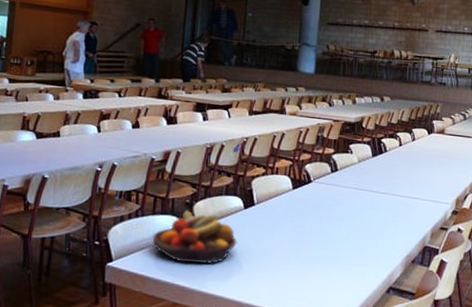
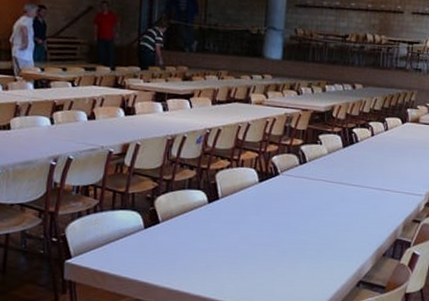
fruit bowl: present [152,210,237,265] -> none [112,205,202,261]

